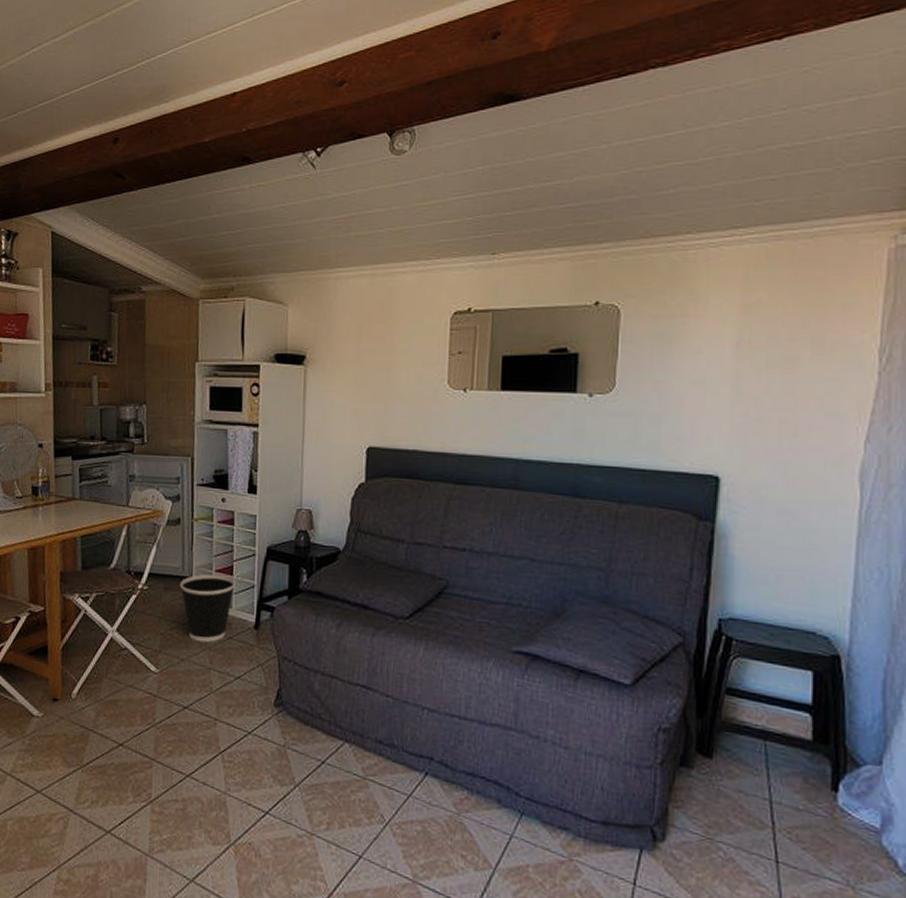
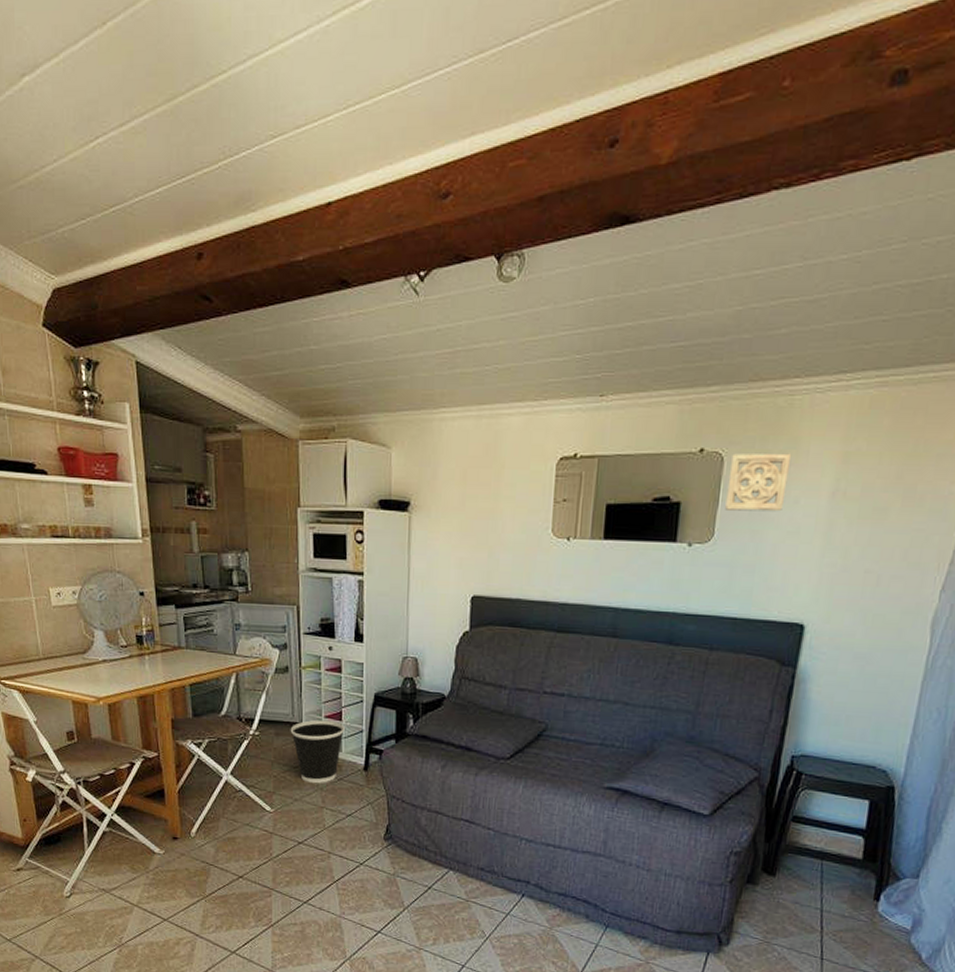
wall ornament: none [625,305,690,362] -> present [725,453,792,512]

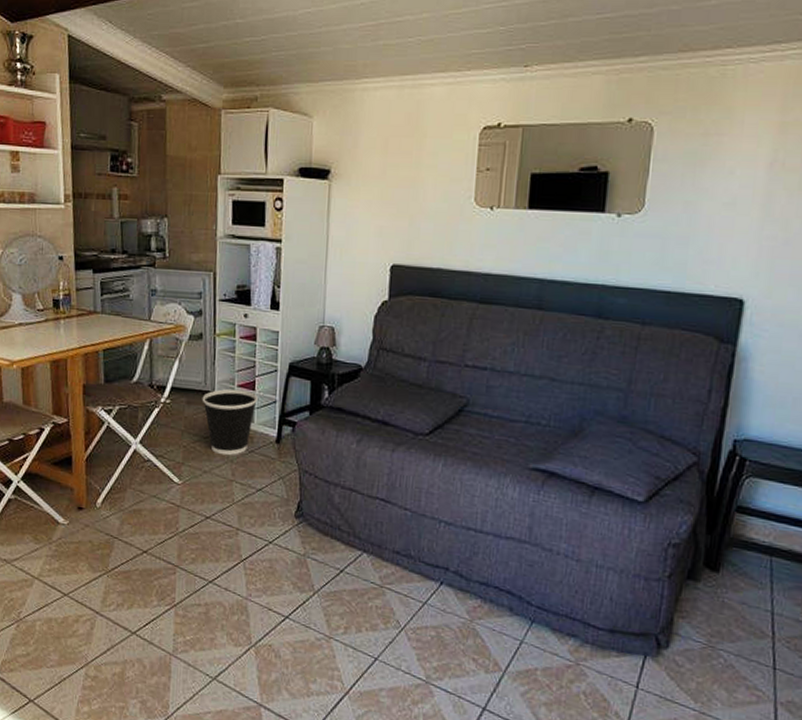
wall ornament: present [725,453,792,512] -> none [656,123,726,183]

